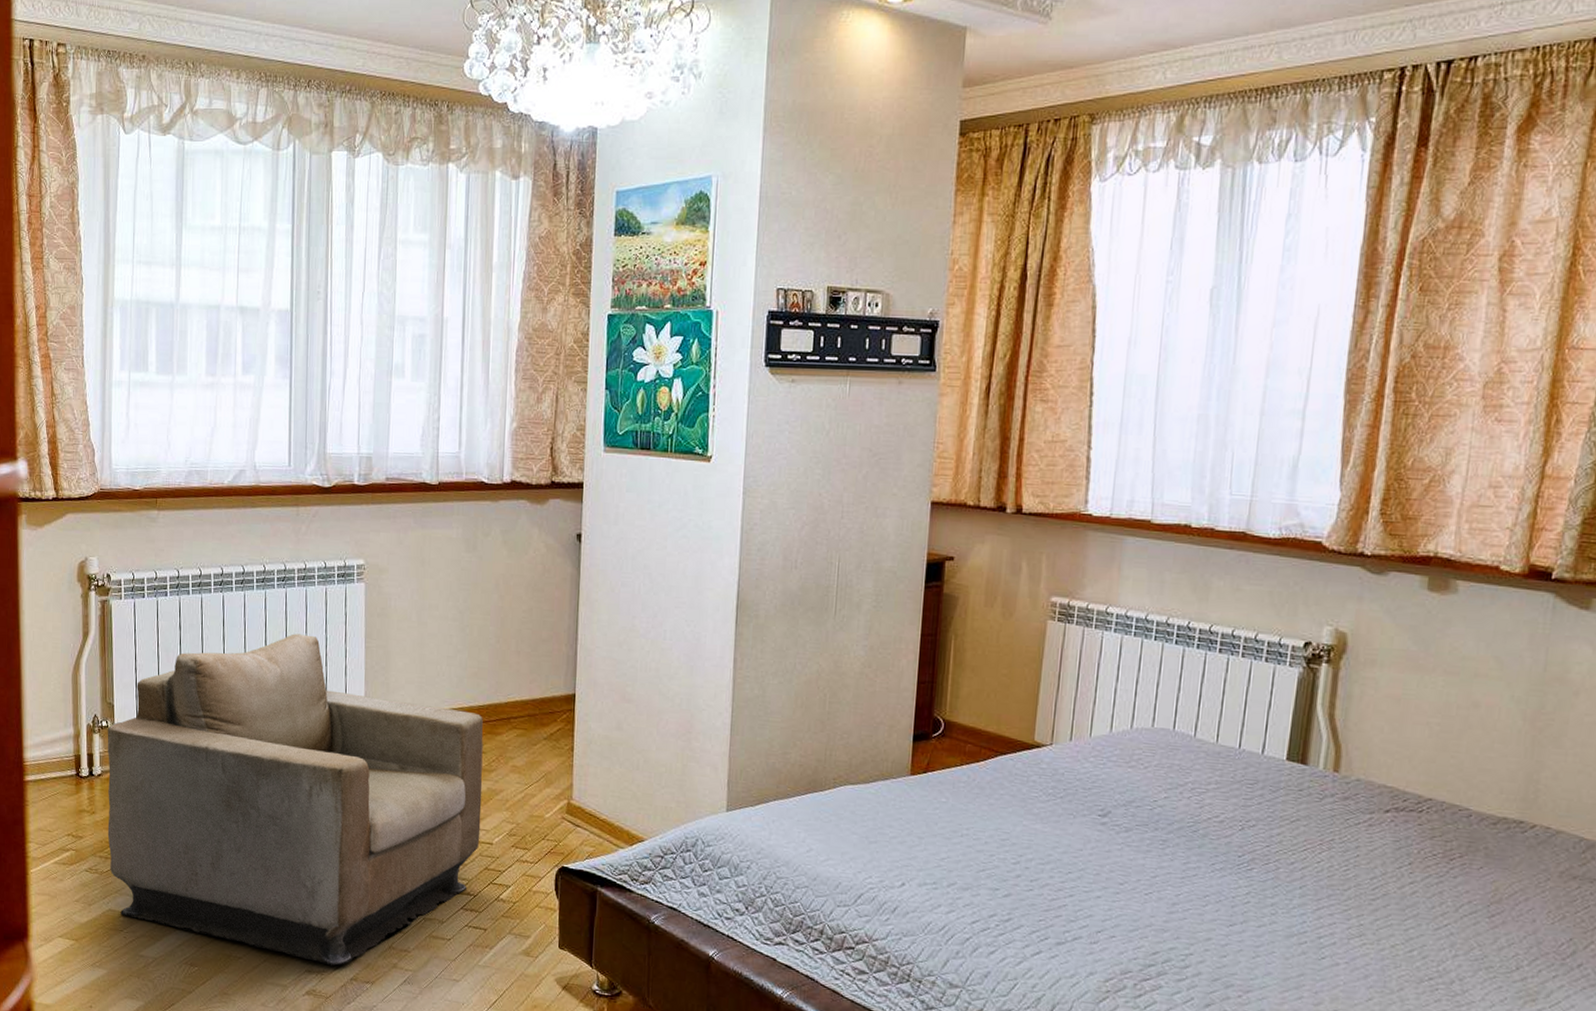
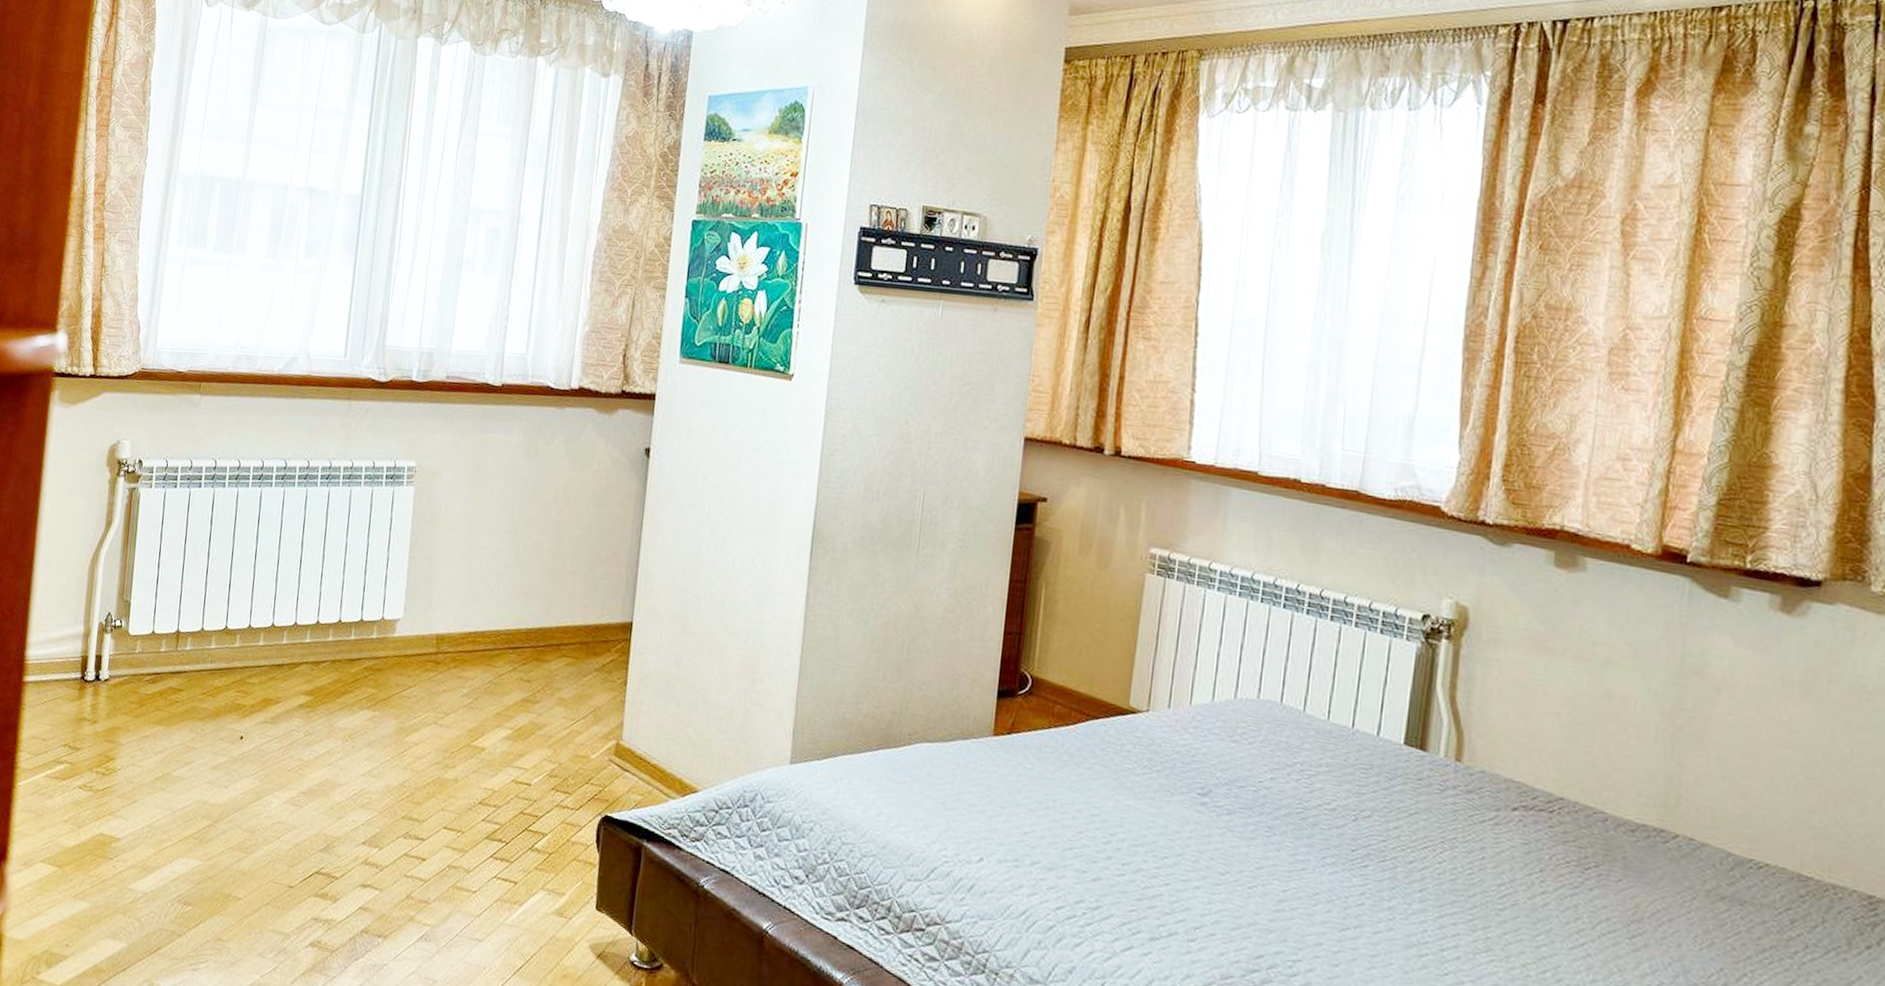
armchair: present [107,633,483,966] -> none [106,537,531,915]

